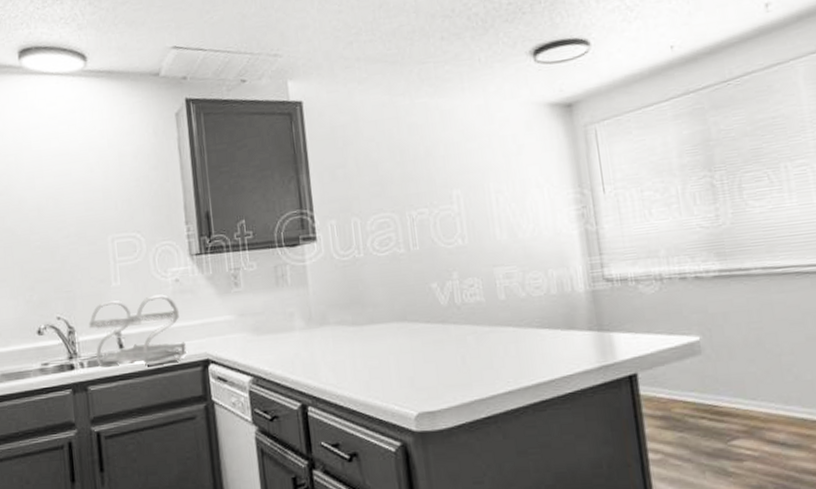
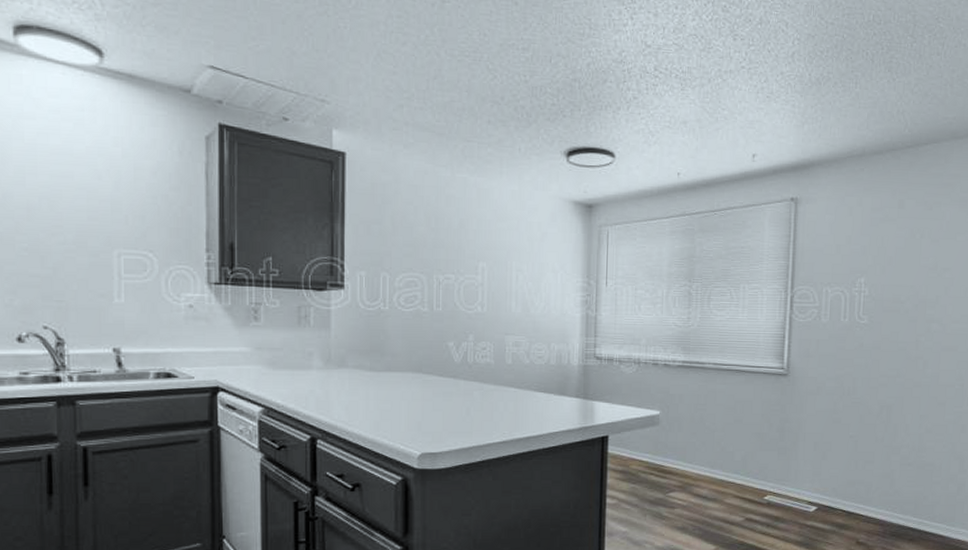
dish rack: present [89,294,186,366] -> none [82,316,194,387]

